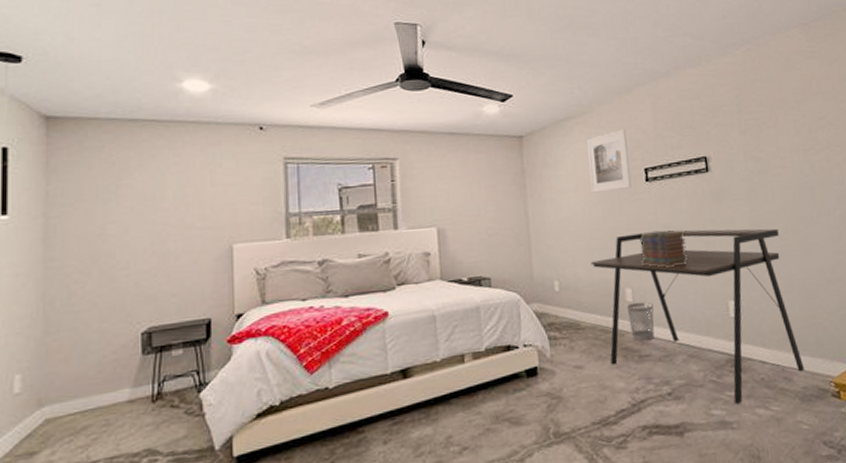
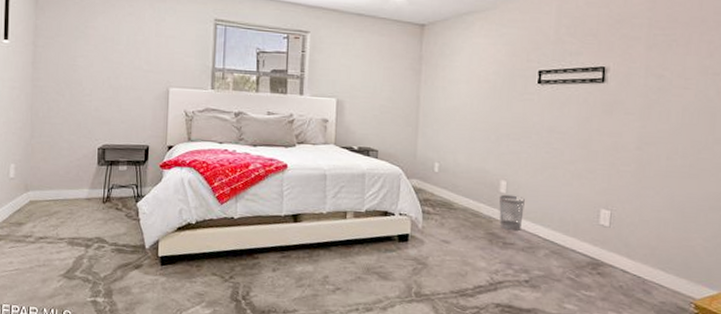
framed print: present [587,128,632,193] -> none [483,29,527,88]
desk: present [591,228,805,404] -> none [471,131,667,304]
book stack: present [639,230,688,268] -> none [520,132,570,168]

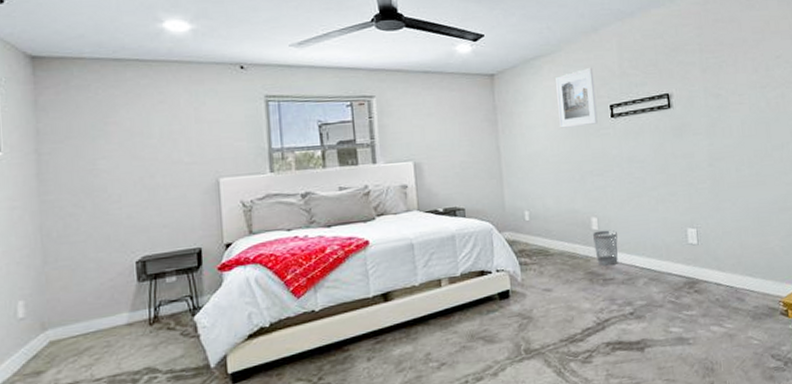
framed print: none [483,29,527,88] -> present [556,67,598,128]

